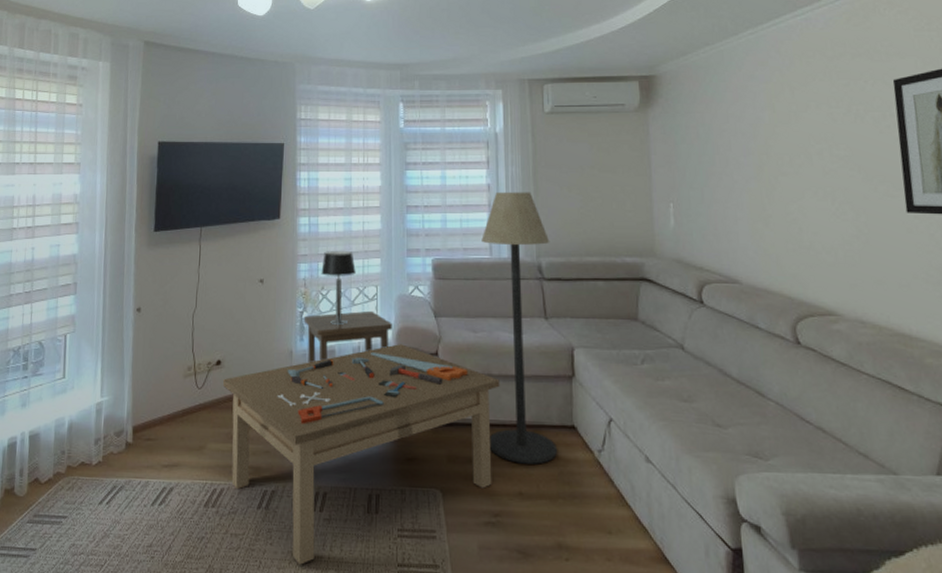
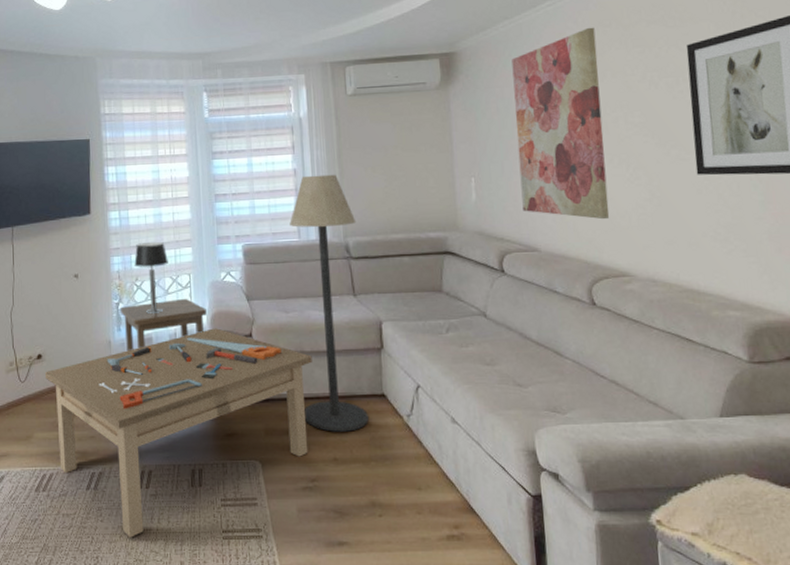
wall art: none [712,57,815,254] -> present [511,27,610,220]

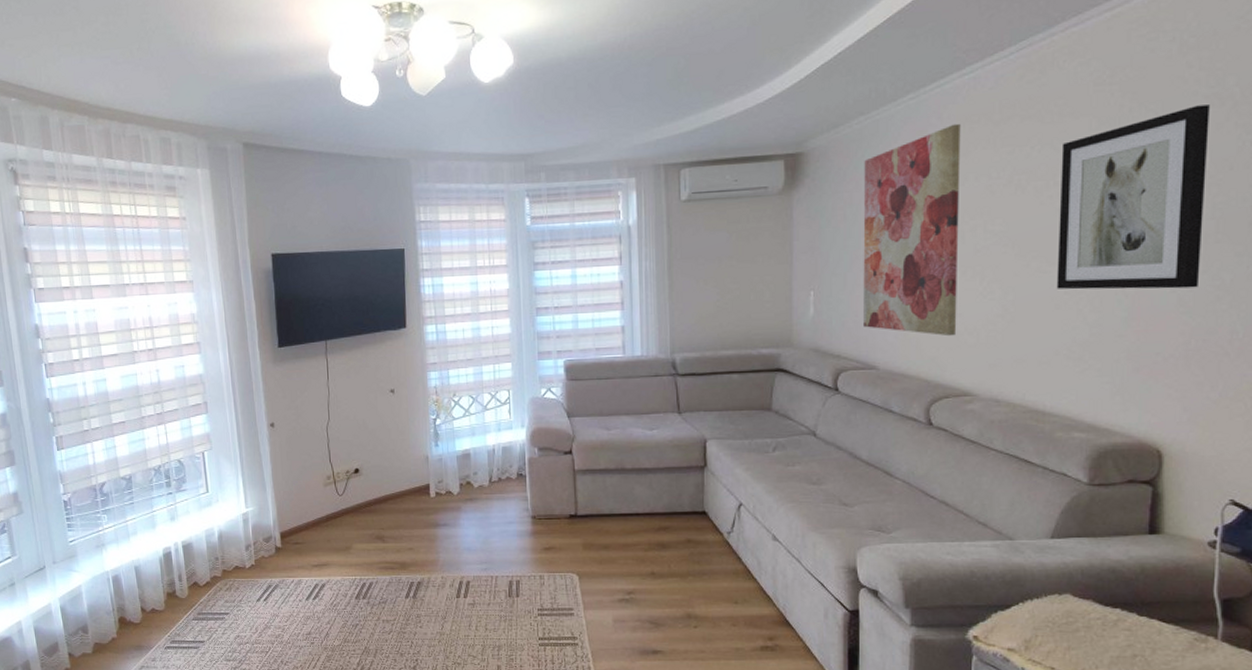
coffee table: present [45,328,312,538] -> none [363,445,633,643]
side table: present [120,298,207,352] -> none [437,414,526,467]
table lamp: present [134,241,168,313] -> none [452,356,487,429]
floor lamp: present [290,174,368,432] -> none [614,287,688,547]

